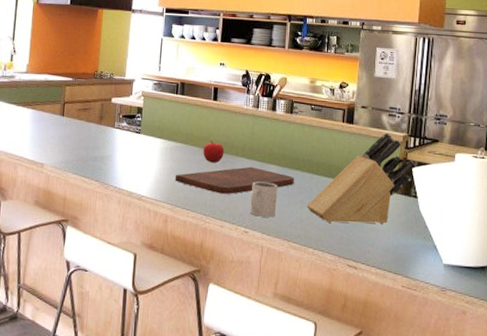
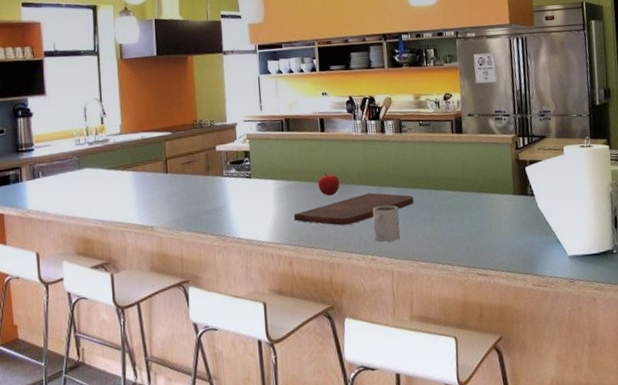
knife block: present [306,132,415,224] -> none [429,136,527,235]

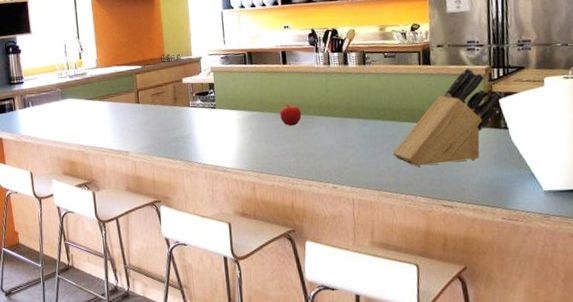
cutting board: present [293,192,414,226] -> none [256,123,377,155]
mug: present [373,205,401,242] -> none [334,136,362,171]
knife block: none [429,136,527,235] -> present [392,67,501,167]

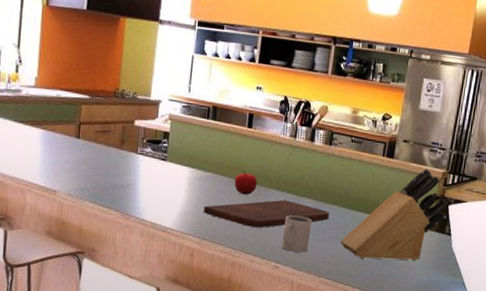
cutting board: none [256,123,377,155] -> present [203,199,329,228]
mug: none [334,136,362,171] -> present [281,215,312,253]

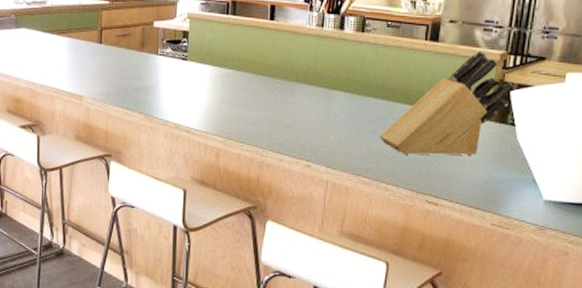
cutting board: present [203,199,329,228] -> none [226,94,365,125]
fruit: present [234,171,258,195] -> none [258,66,283,91]
mug: present [281,215,312,253] -> none [313,110,346,150]

